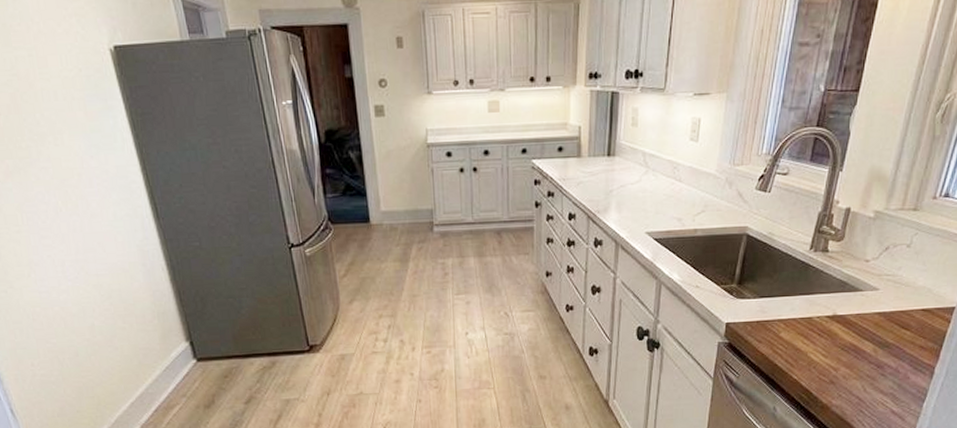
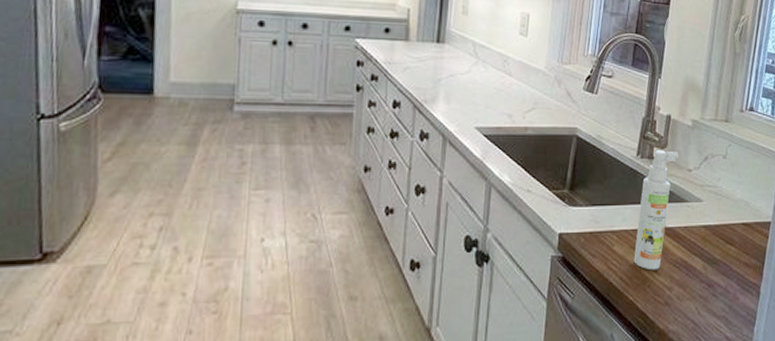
spray bottle: none [800,242,856,354] -> present [633,149,679,271]

